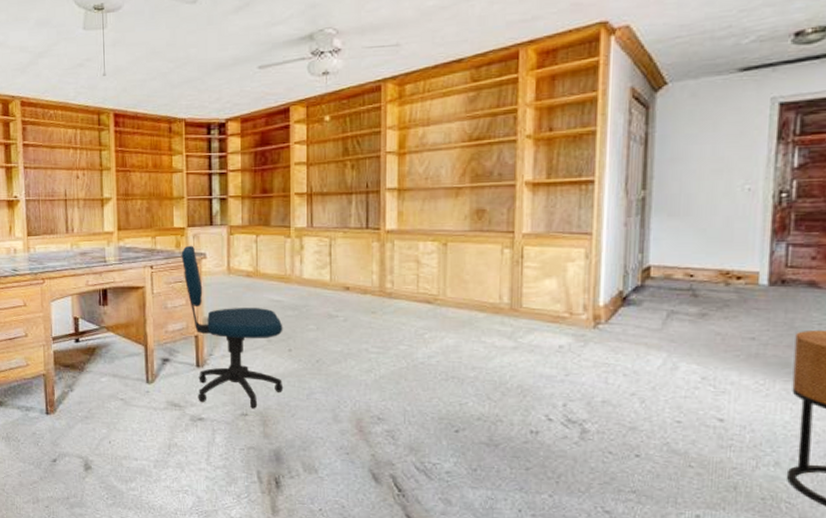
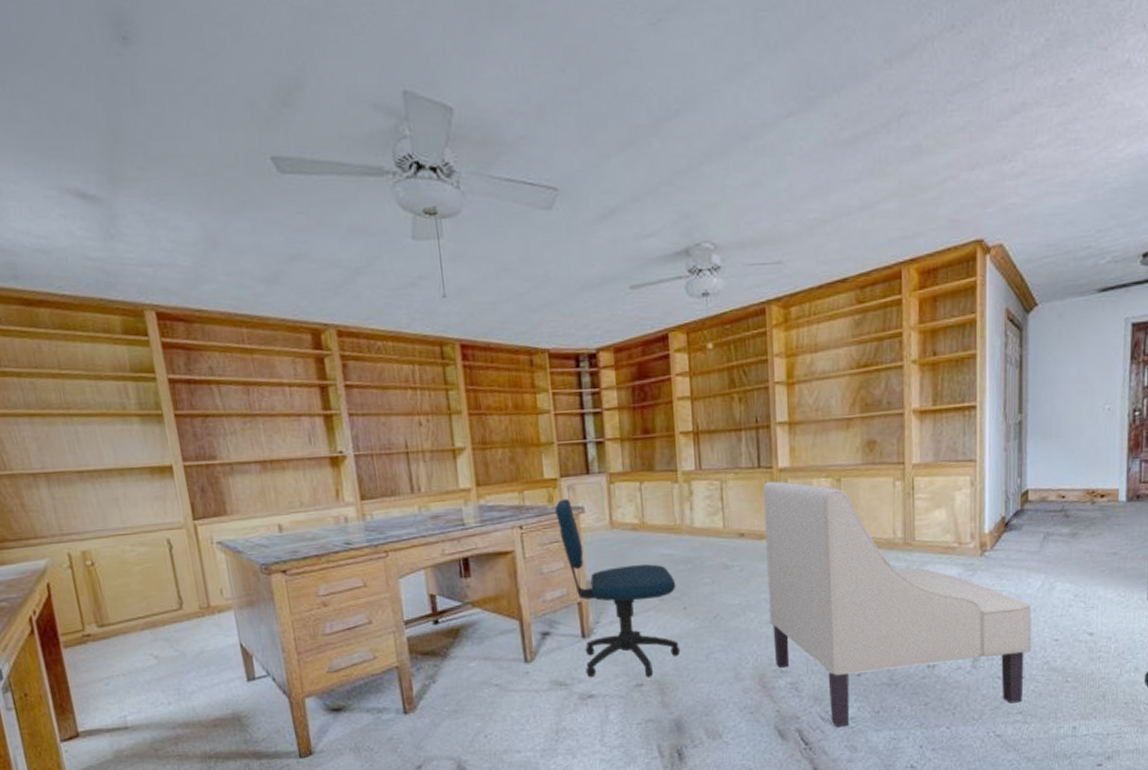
chair: none [370,241,650,481] -> present [763,481,1032,728]

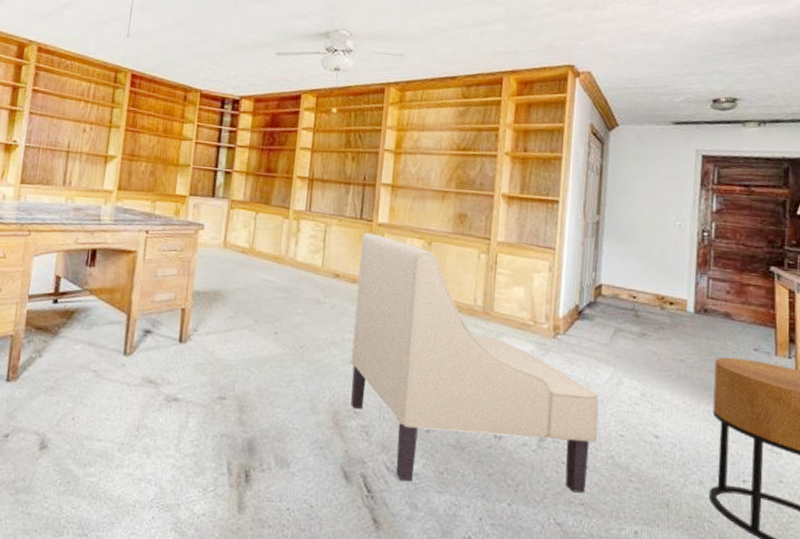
office chair: present [554,498,681,678] -> none [175,214,272,393]

